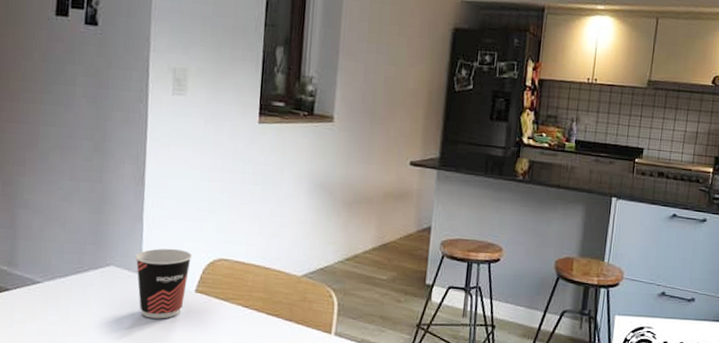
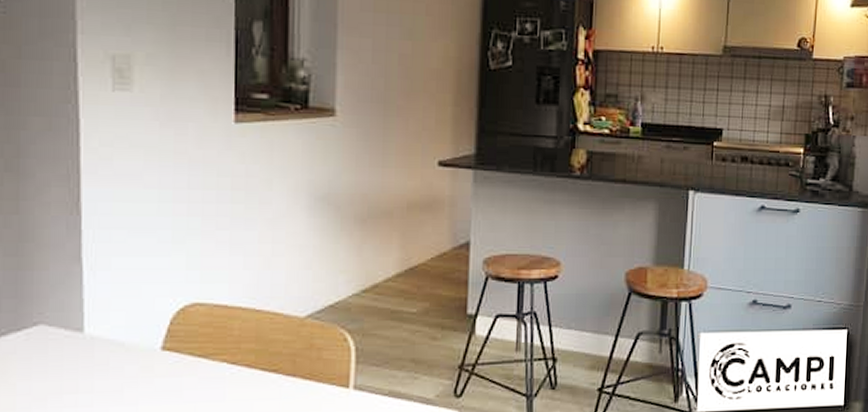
cup: present [135,248,193,319] -> none [74,294,155,390]

